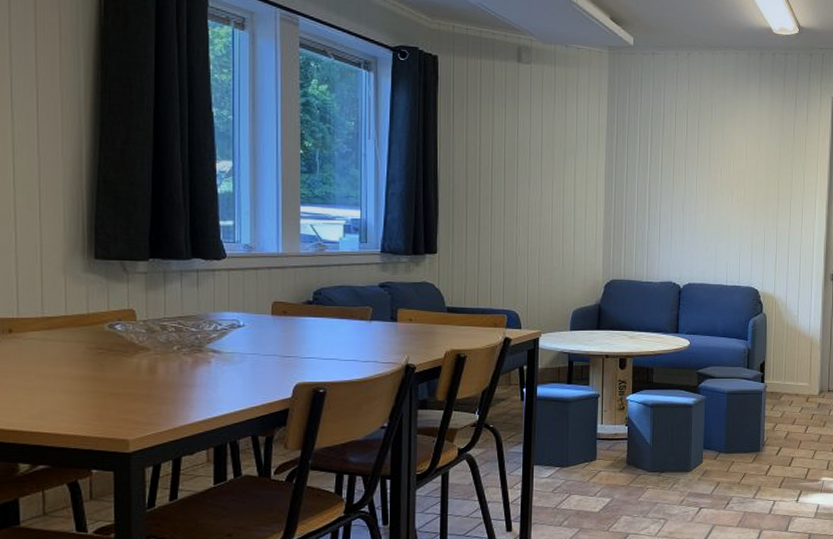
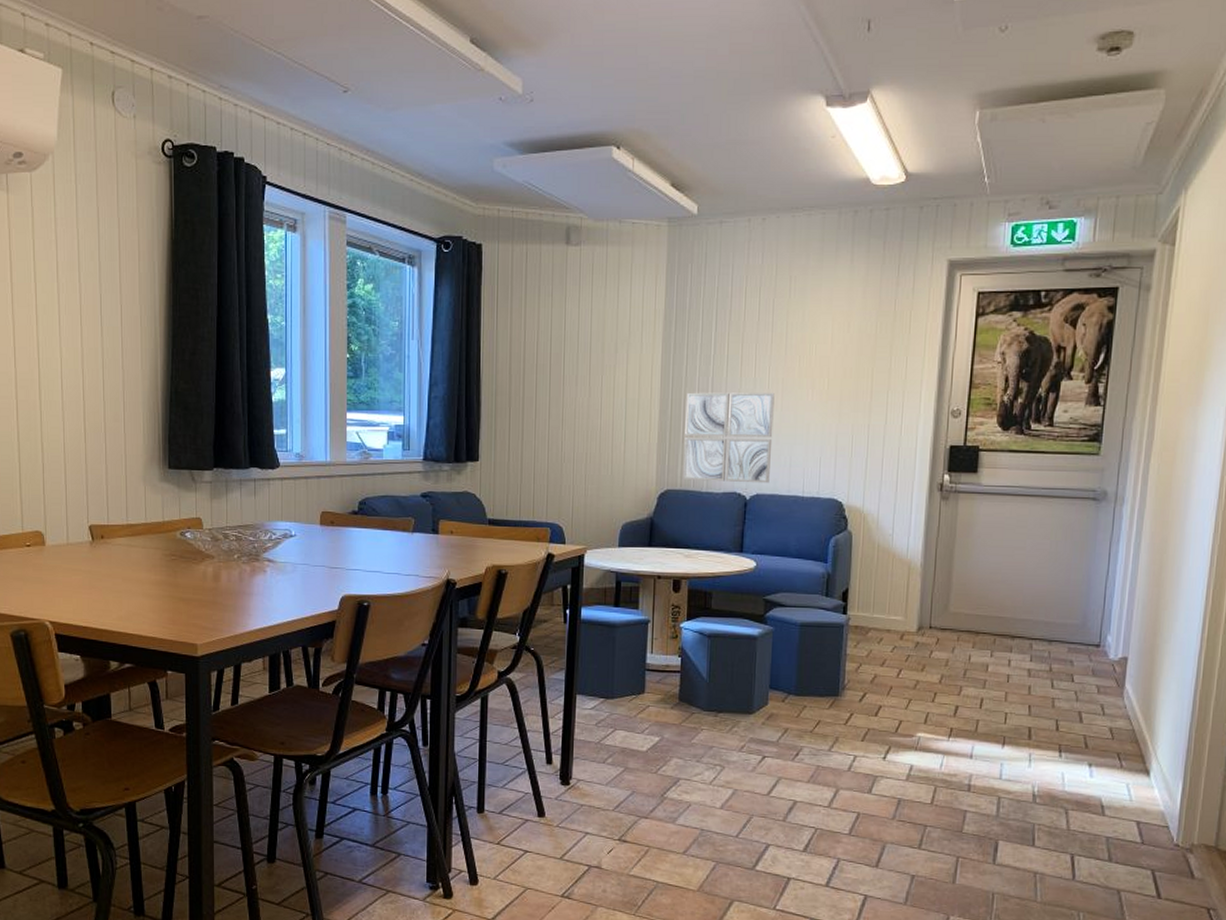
wall art: none [626,196,701,274] -> present [683,392,775,484]

